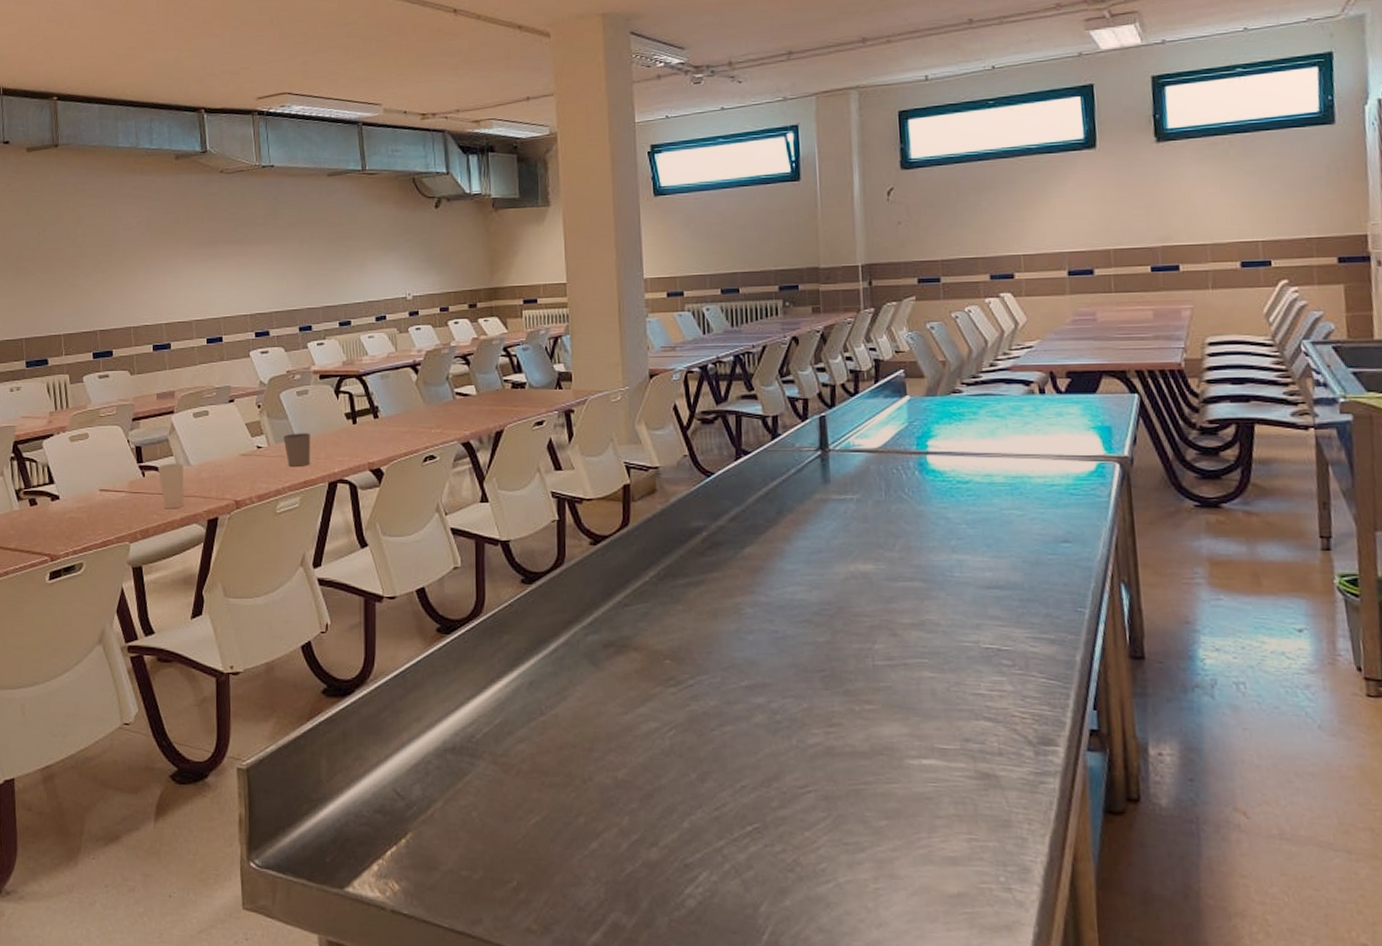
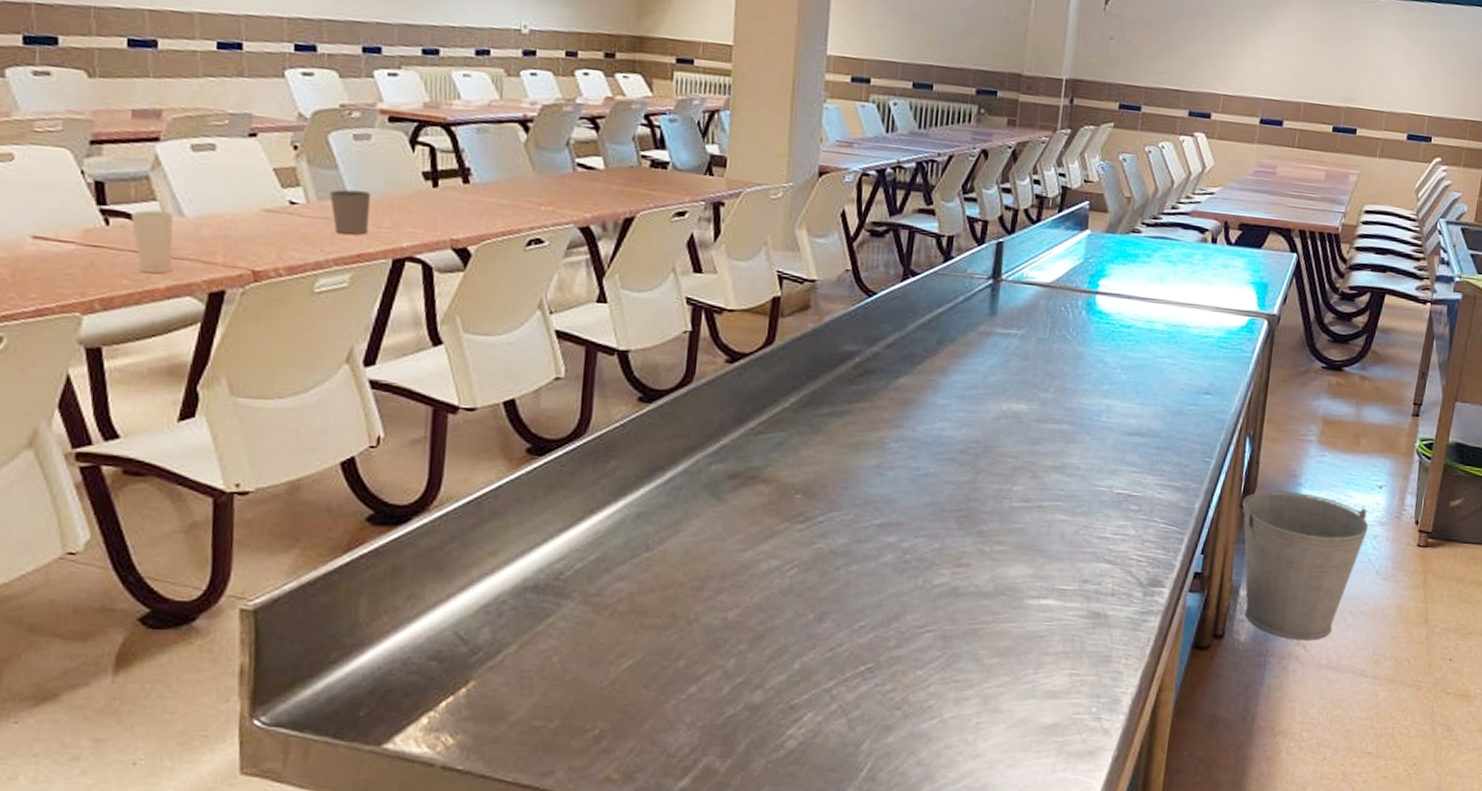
bucket: none [1130,638,1296,806] -> present [1241,490,1369,640]

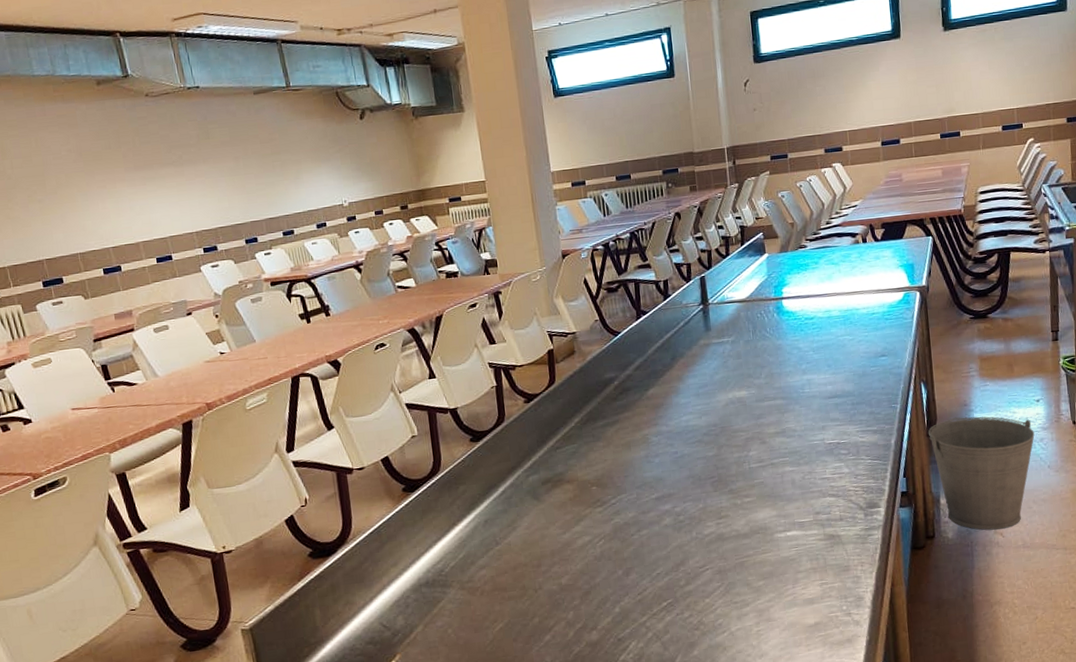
cup: present [130,210,174,274] -> none [126,375,157,419]
dixie cup: present [329,189,370,236] -> none [243,335,272,368]

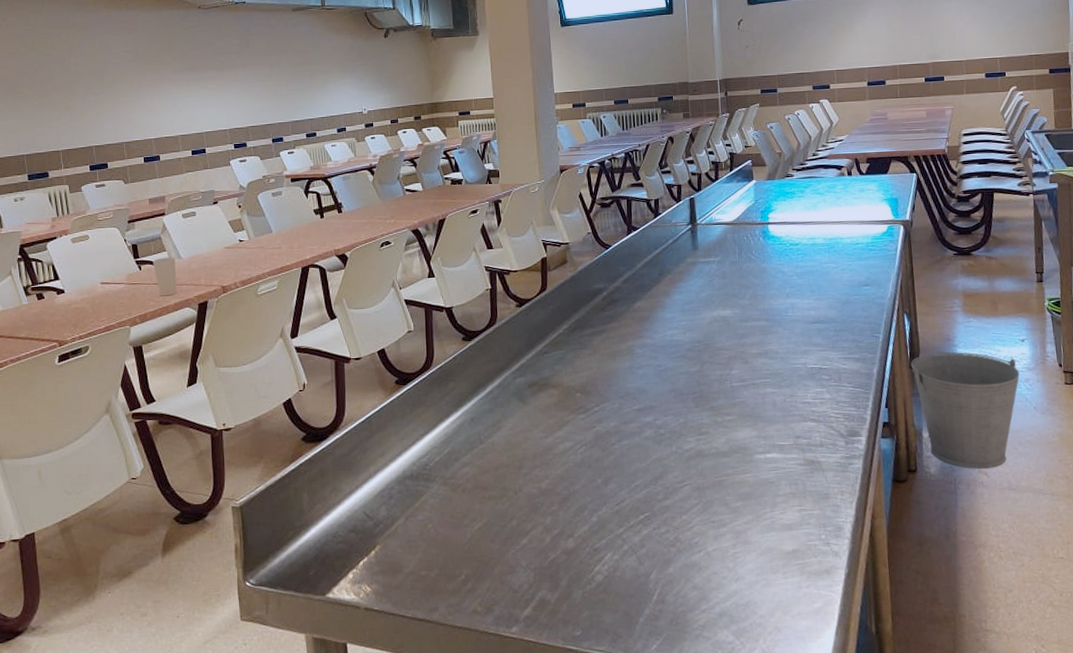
cup: none [126,375,157,419] -> present [152,257,177,297]

